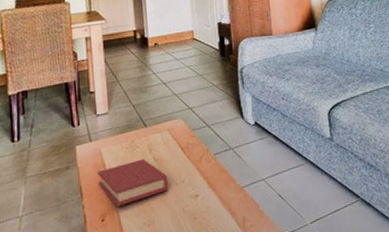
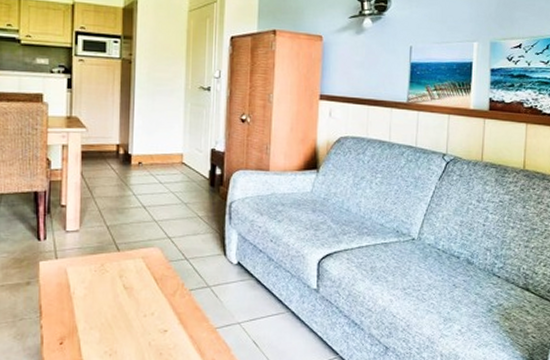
book: present [97,159,169,206] -> none [60,284,137,331]

